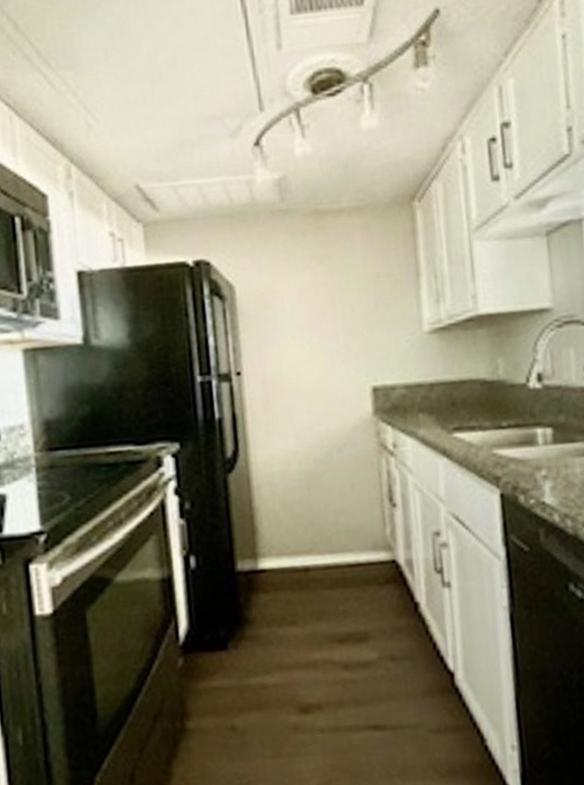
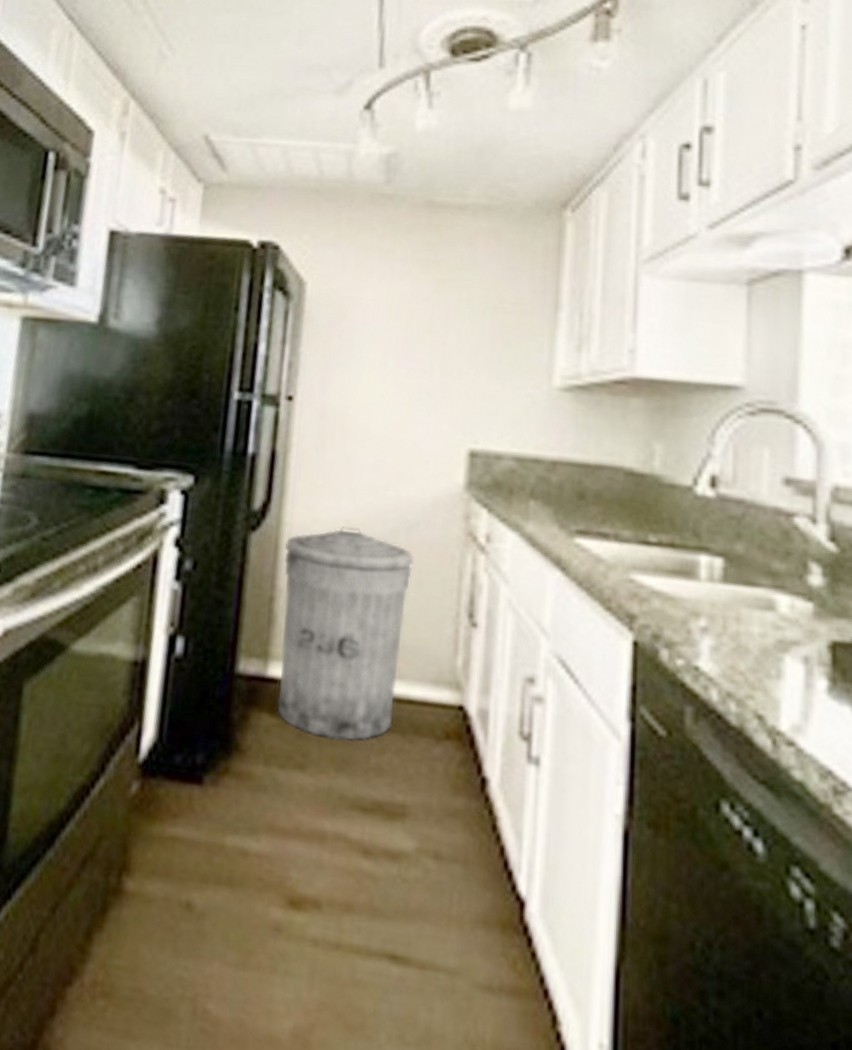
trash can: none [253,455,350,601] -> present [277,526,415,742]

